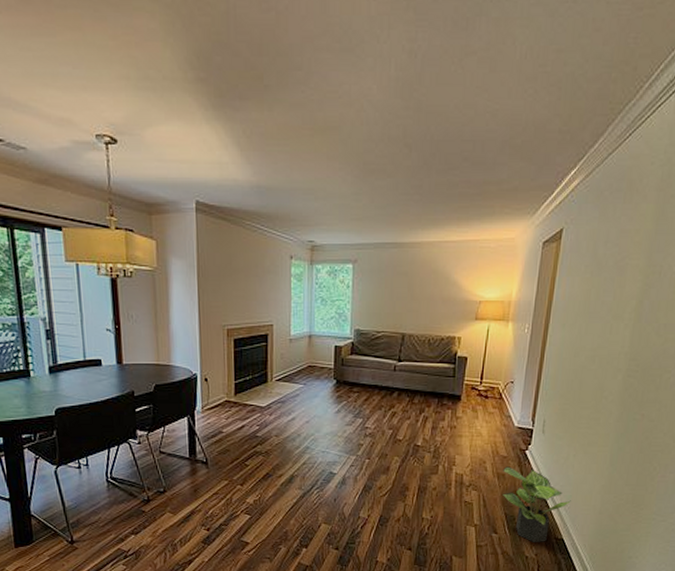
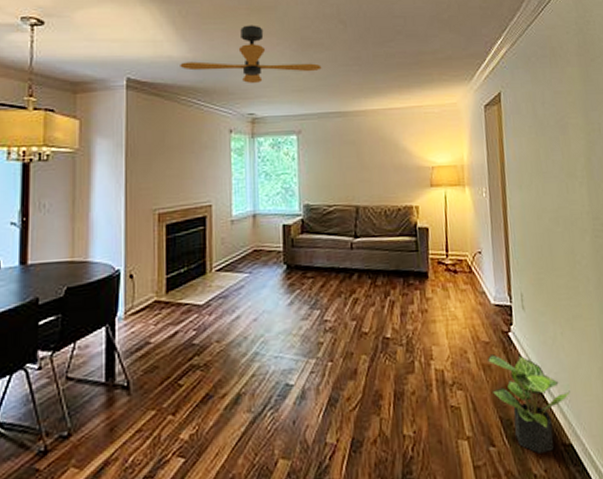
ceiling fan: none [245,147,382,210] -> present [180,25,322,83]

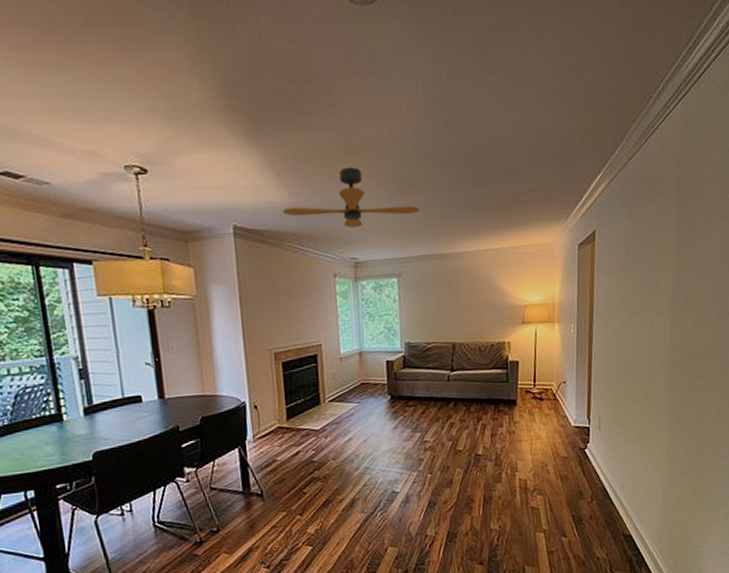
potted plant: present [488,354,570,454] -> none [565,467,634,542]

